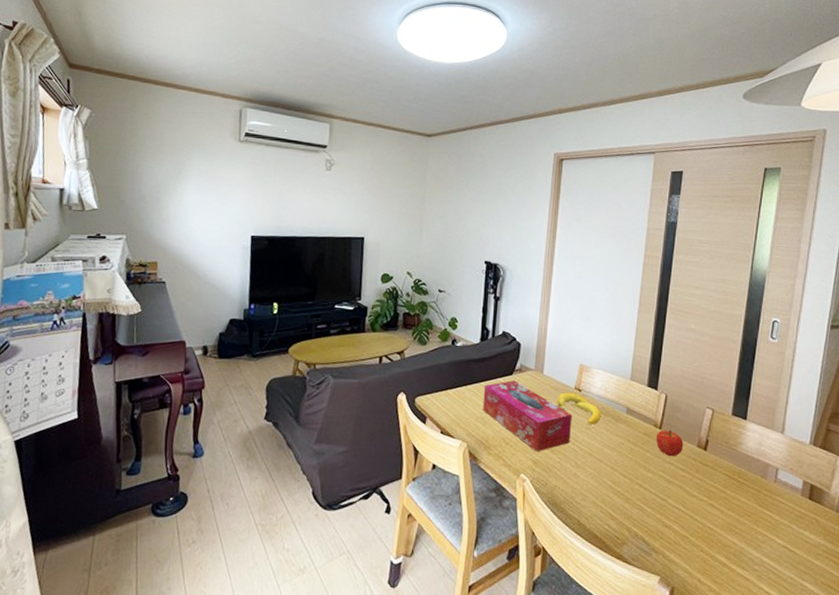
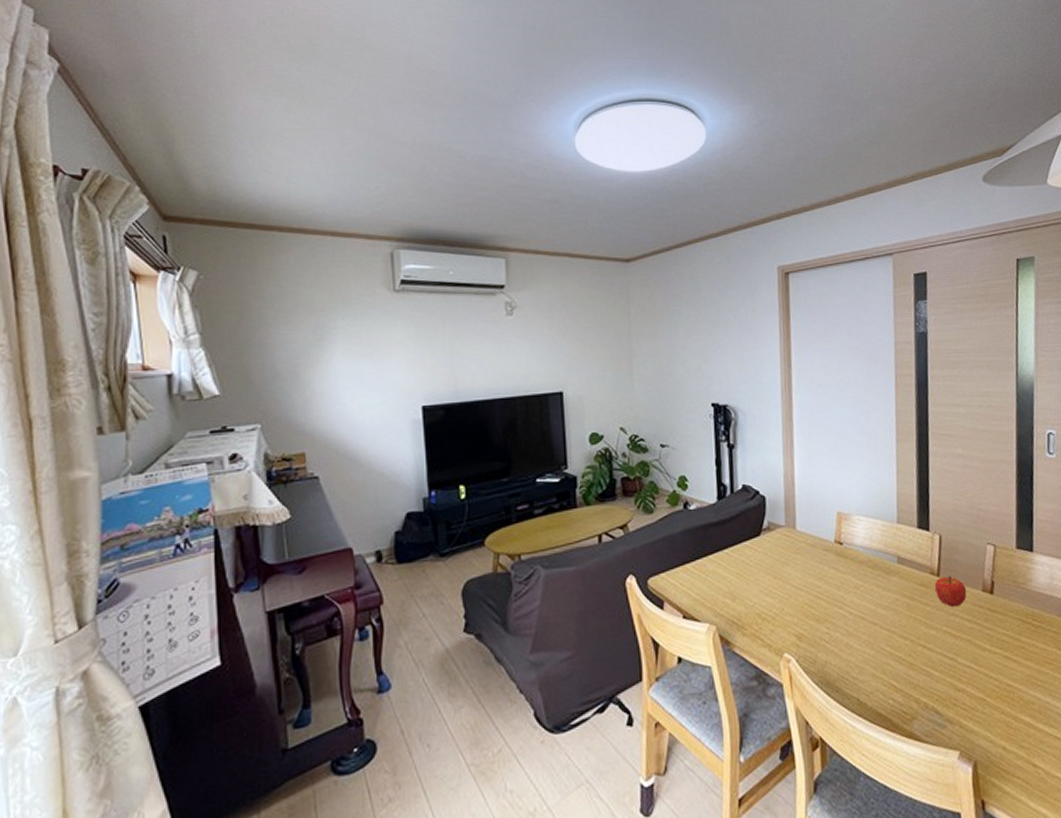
tissue box: present [482,380,573,452] -> none [728,542,837,624]
banana: present [557,392,602,425] -> none [815,547,870,583]

